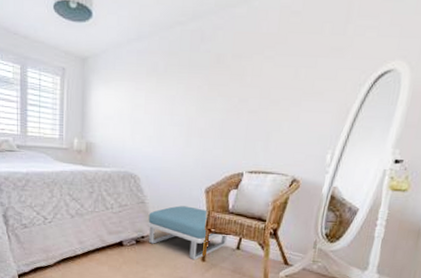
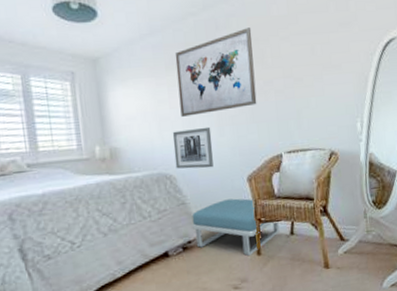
wall art: none [141,135,179,175] -> present [172,126,214,169]
wall art: none [154,42,237,124] -> present [175,27,257,117]

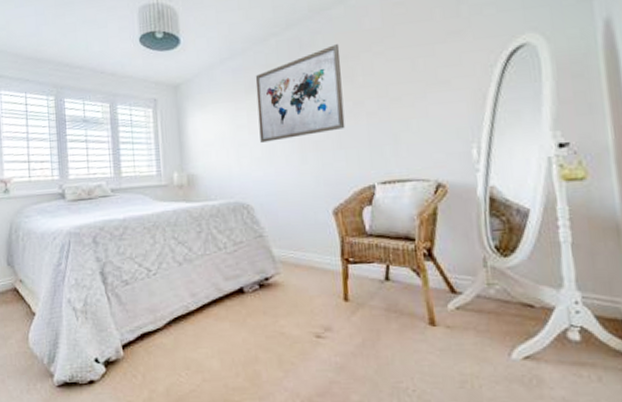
wall art: present [172,126,214,169] -> none [251,153,295,199]
footstool: present [192,198,280,257] -> none [270,233,372,302]

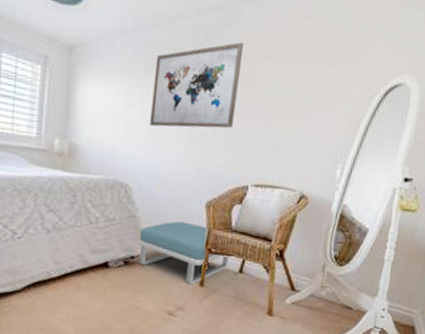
footstool: none [270,233,372,302] -> present [138,221,229,285]

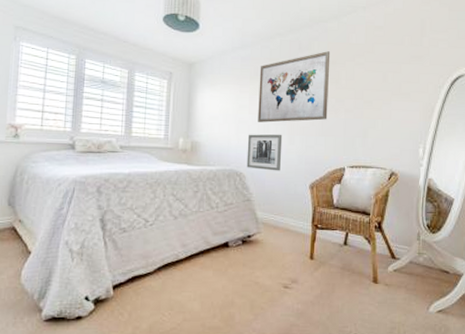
wall art: none [133,139,179,186] -> present [246,134,283,171]
footstool: present [138,221,229,285] -> none [254,202,334,259]

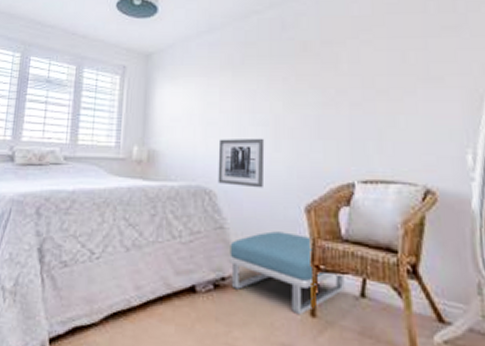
footstool: none [254,202,334,259] -> present [229,231,345,316]
wall art: present [258,51,331,123] -> none [231,28,325,123]

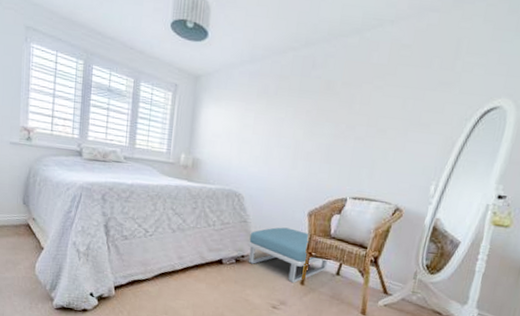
wall art: present [218,138,265,188] -> none [245,155,286,196]

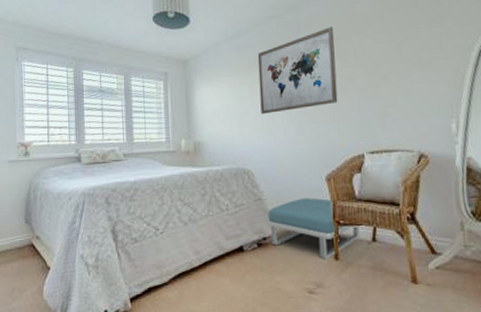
wall art: none [261,70,347,147] -> present [257,27,338,114]

